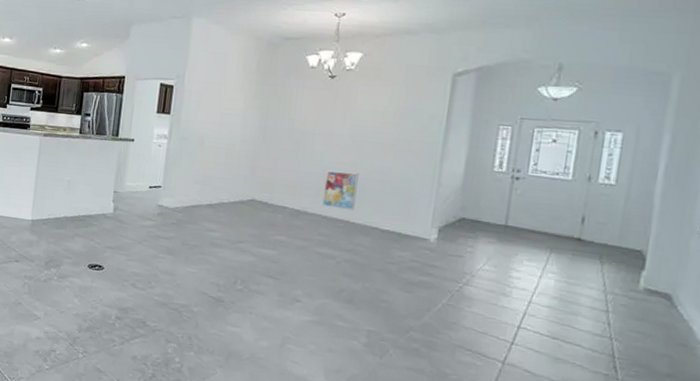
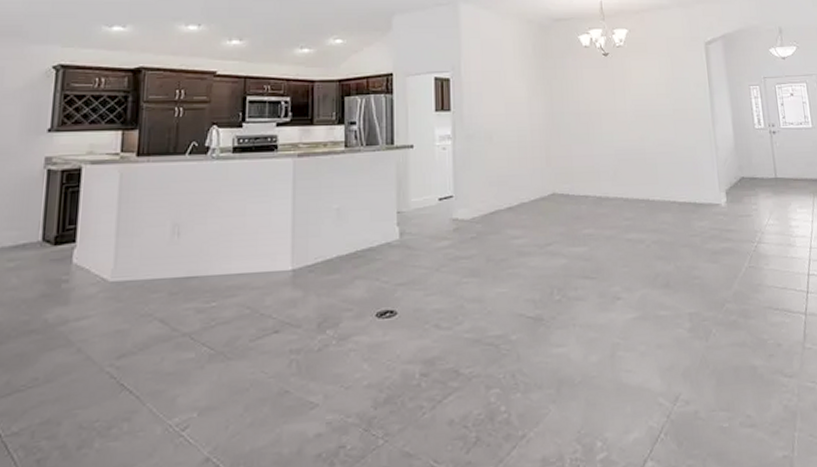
wall art: present [322,170,359,211] -> none [618,148,651,189]

